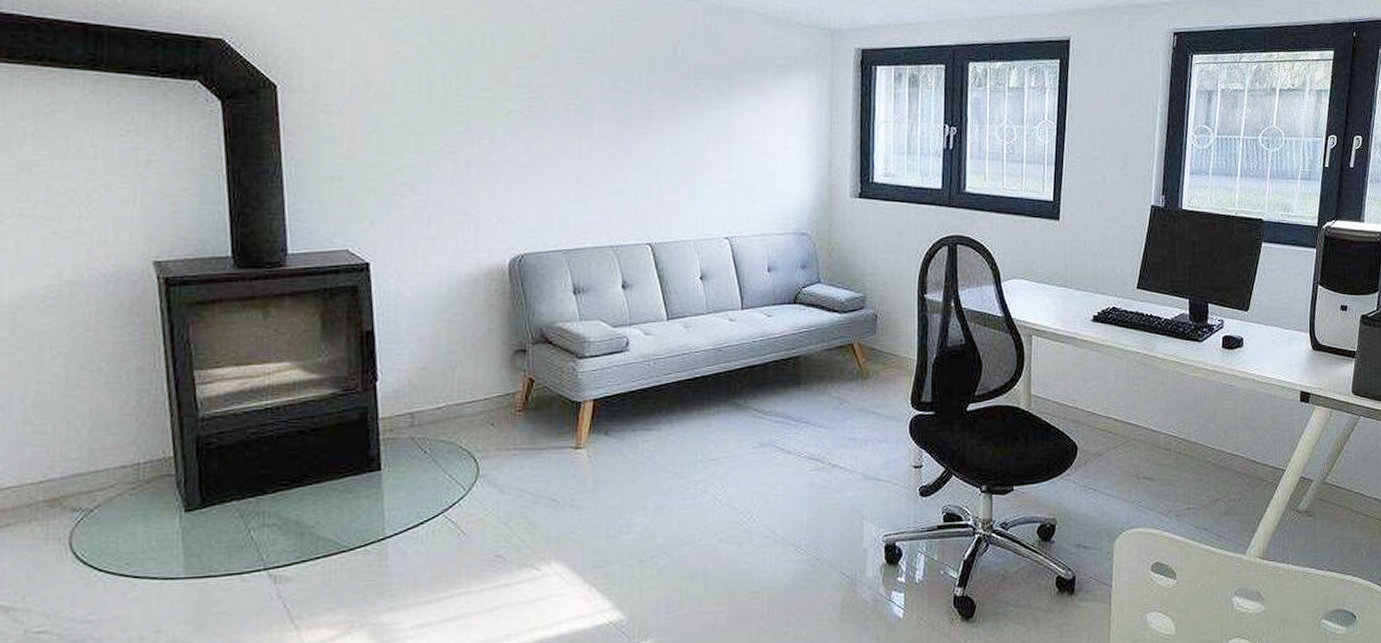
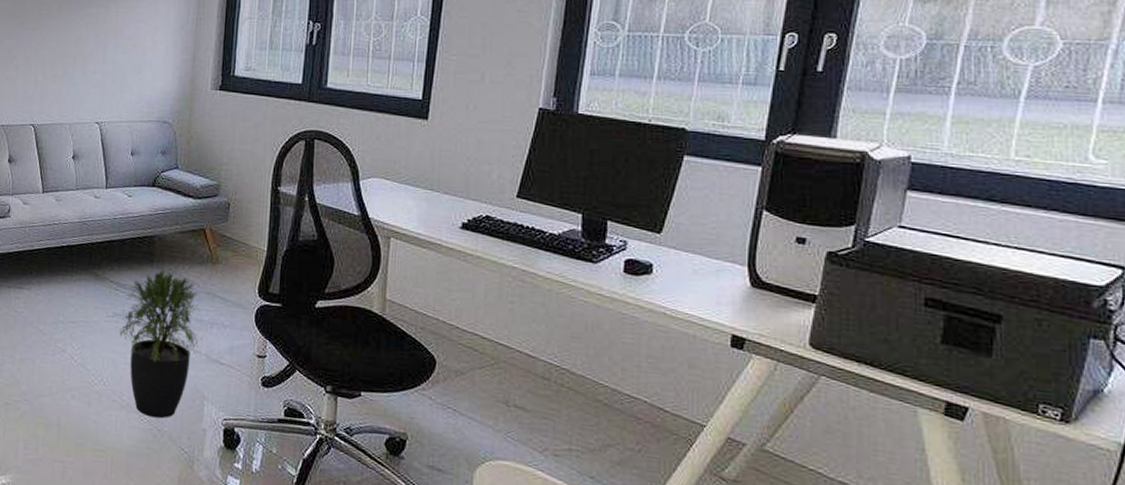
potted plant: none [768,390,854,547] -> present [119,268,201,419]

